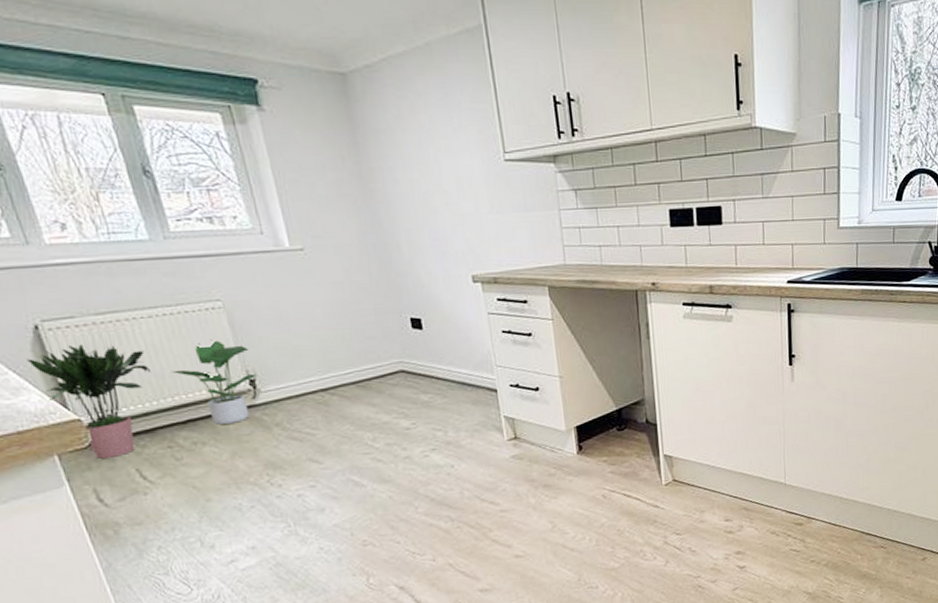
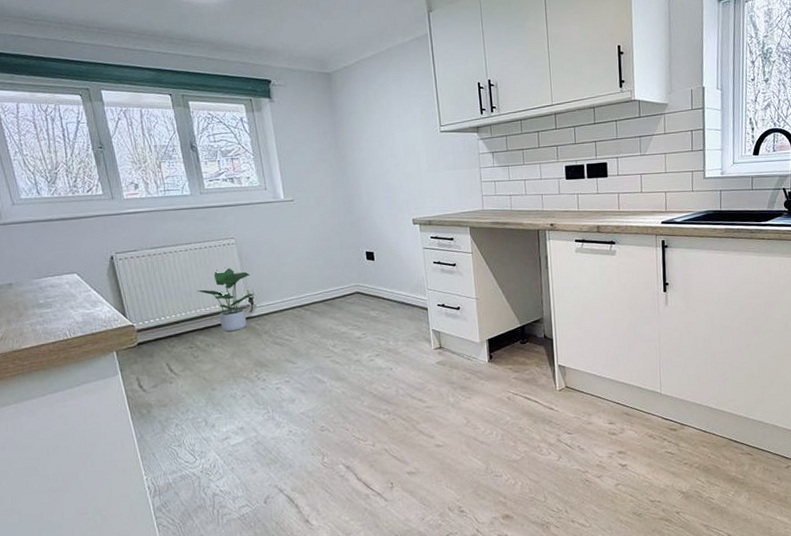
potted plant: present [27,344,150,459] -> none [104,270,183,355]

